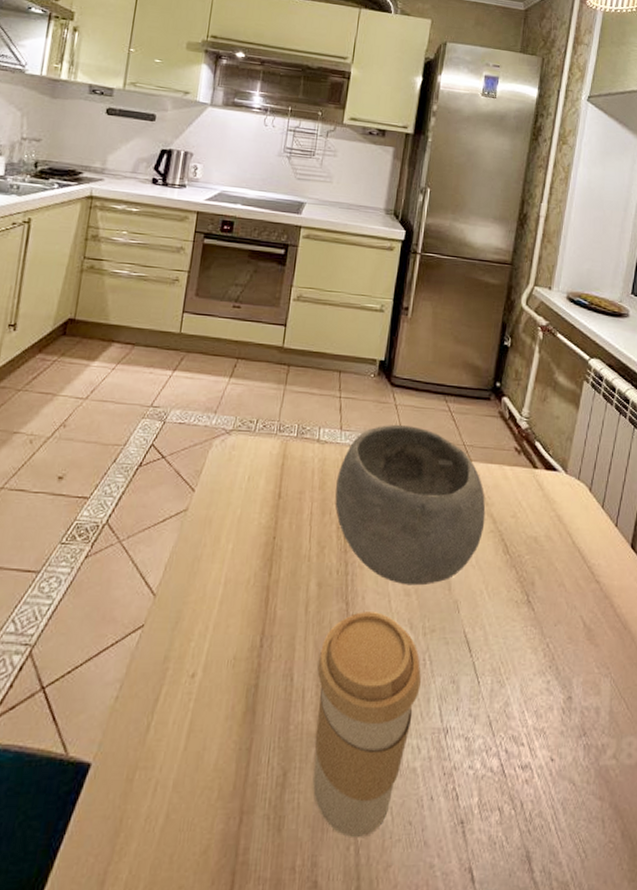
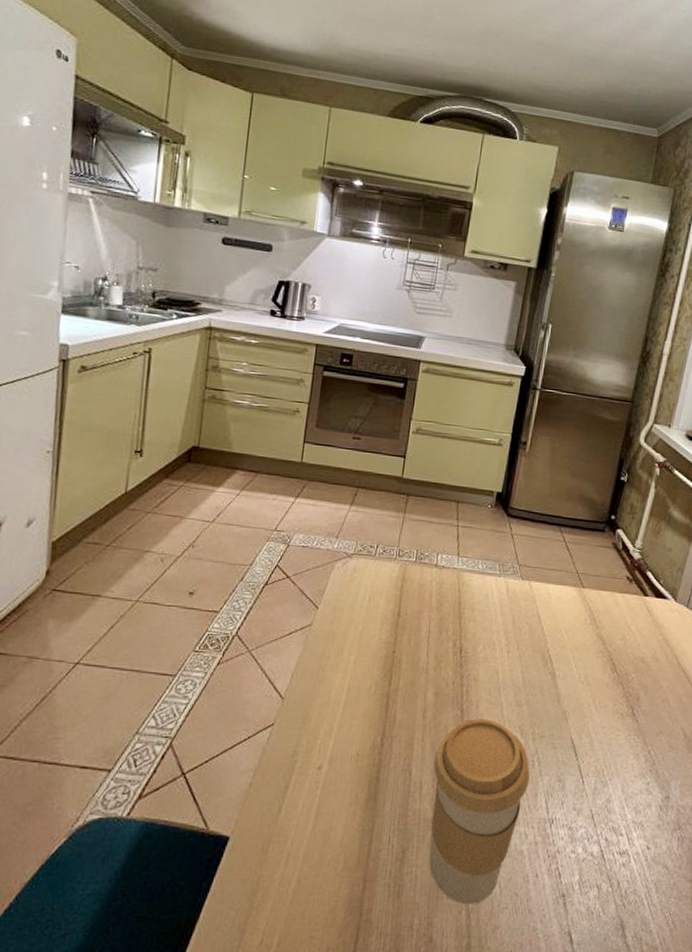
bowl: present [335,424,486,586] -> none [451,552,596,698]

